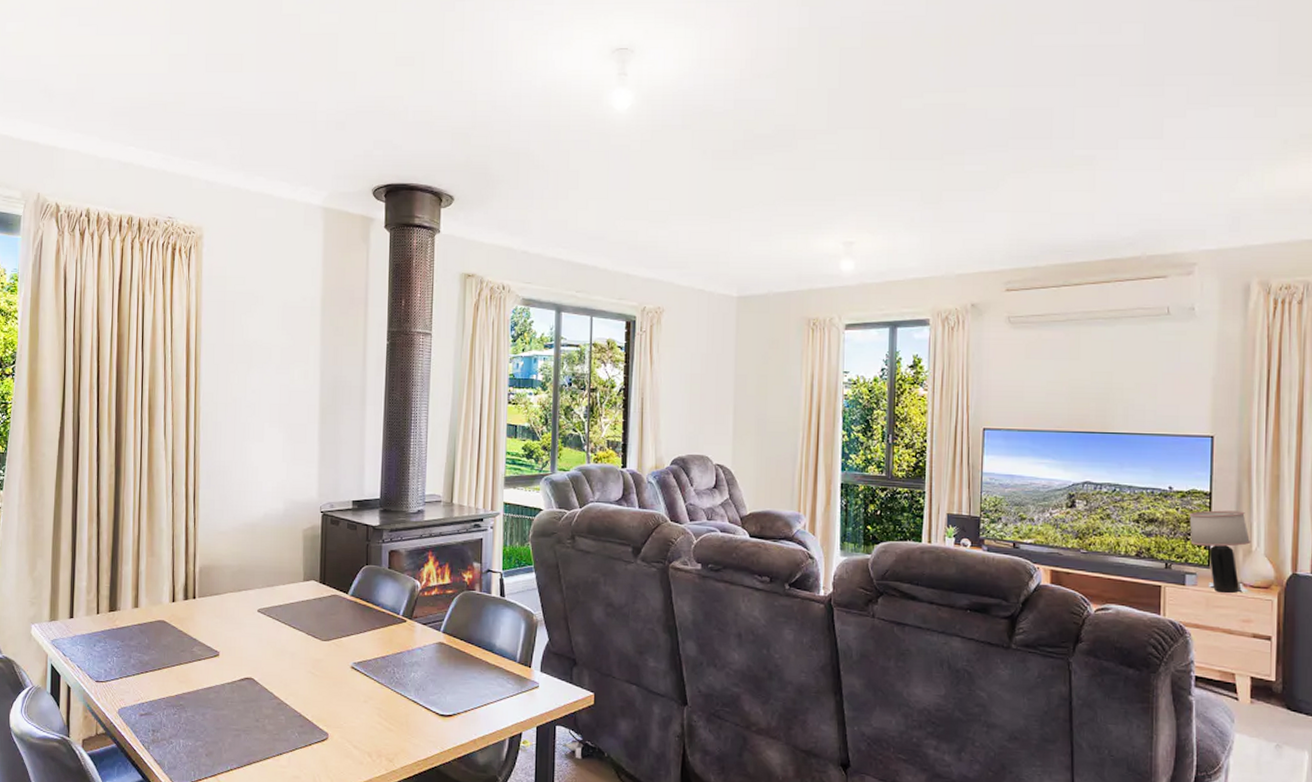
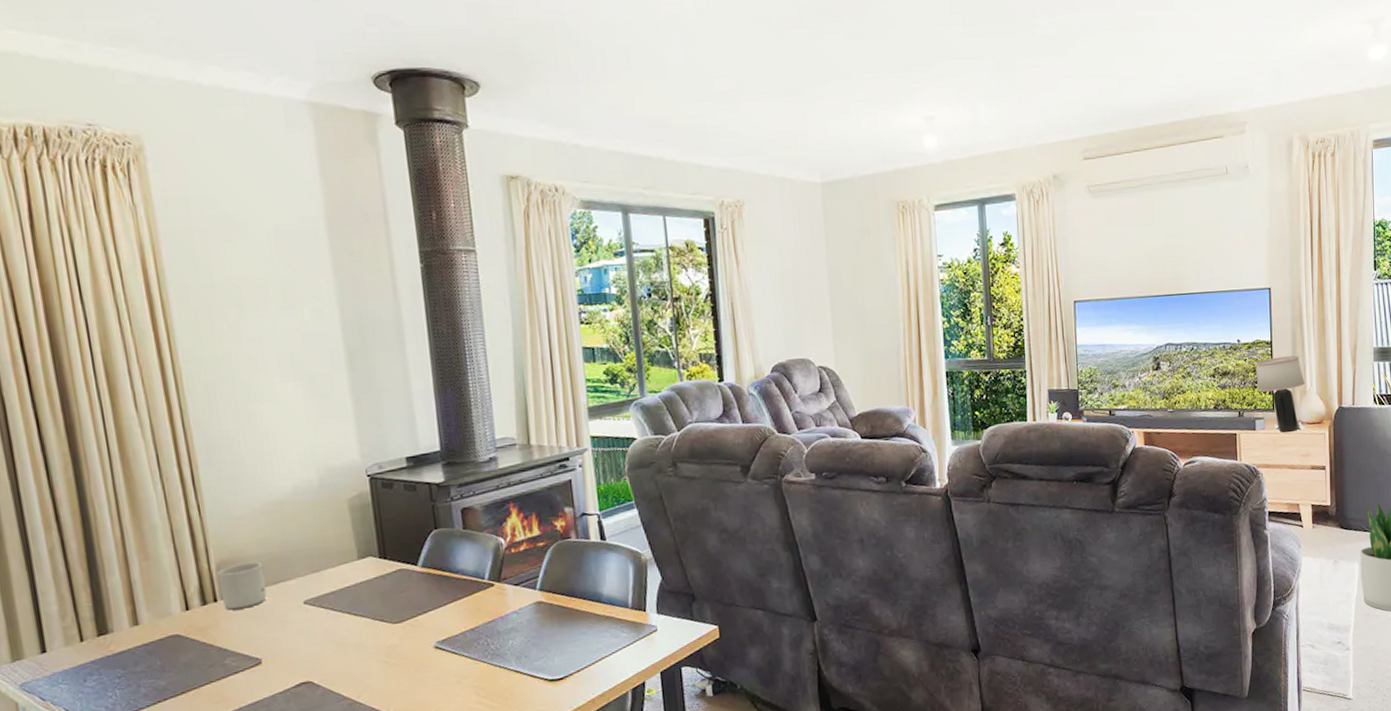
mug: none [198,570,232,608] -> present [216,561,267,610]

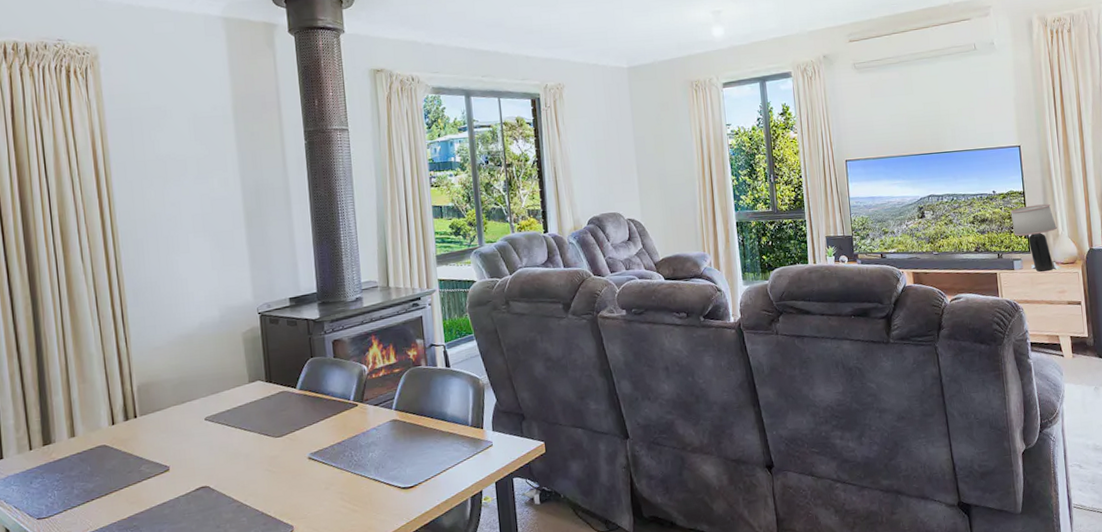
mug: present [216,561,267,610] -> none [137,384,176,425]

